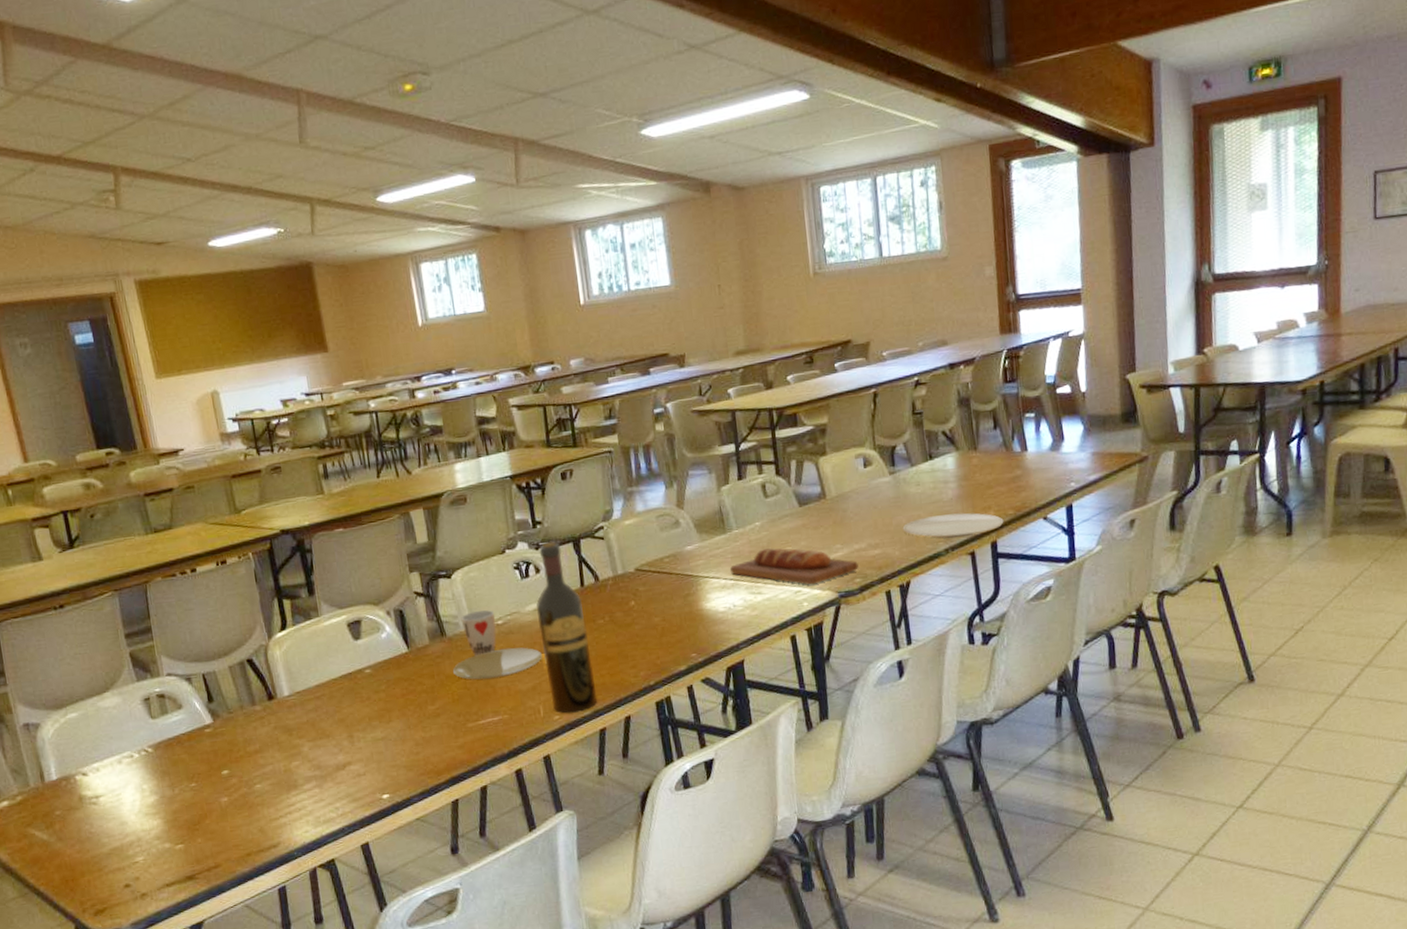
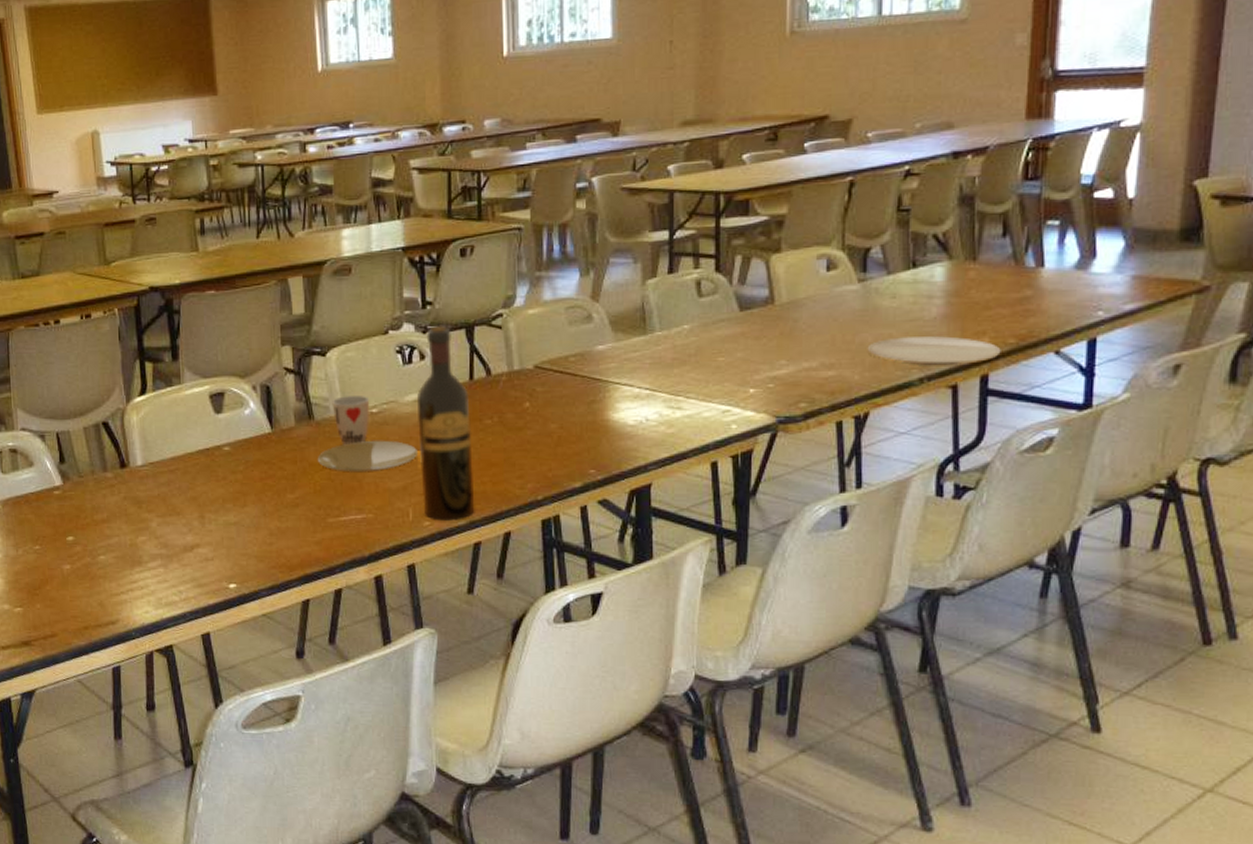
bread loaf: present [729,548,859,585] -> none [646,357,805,405]

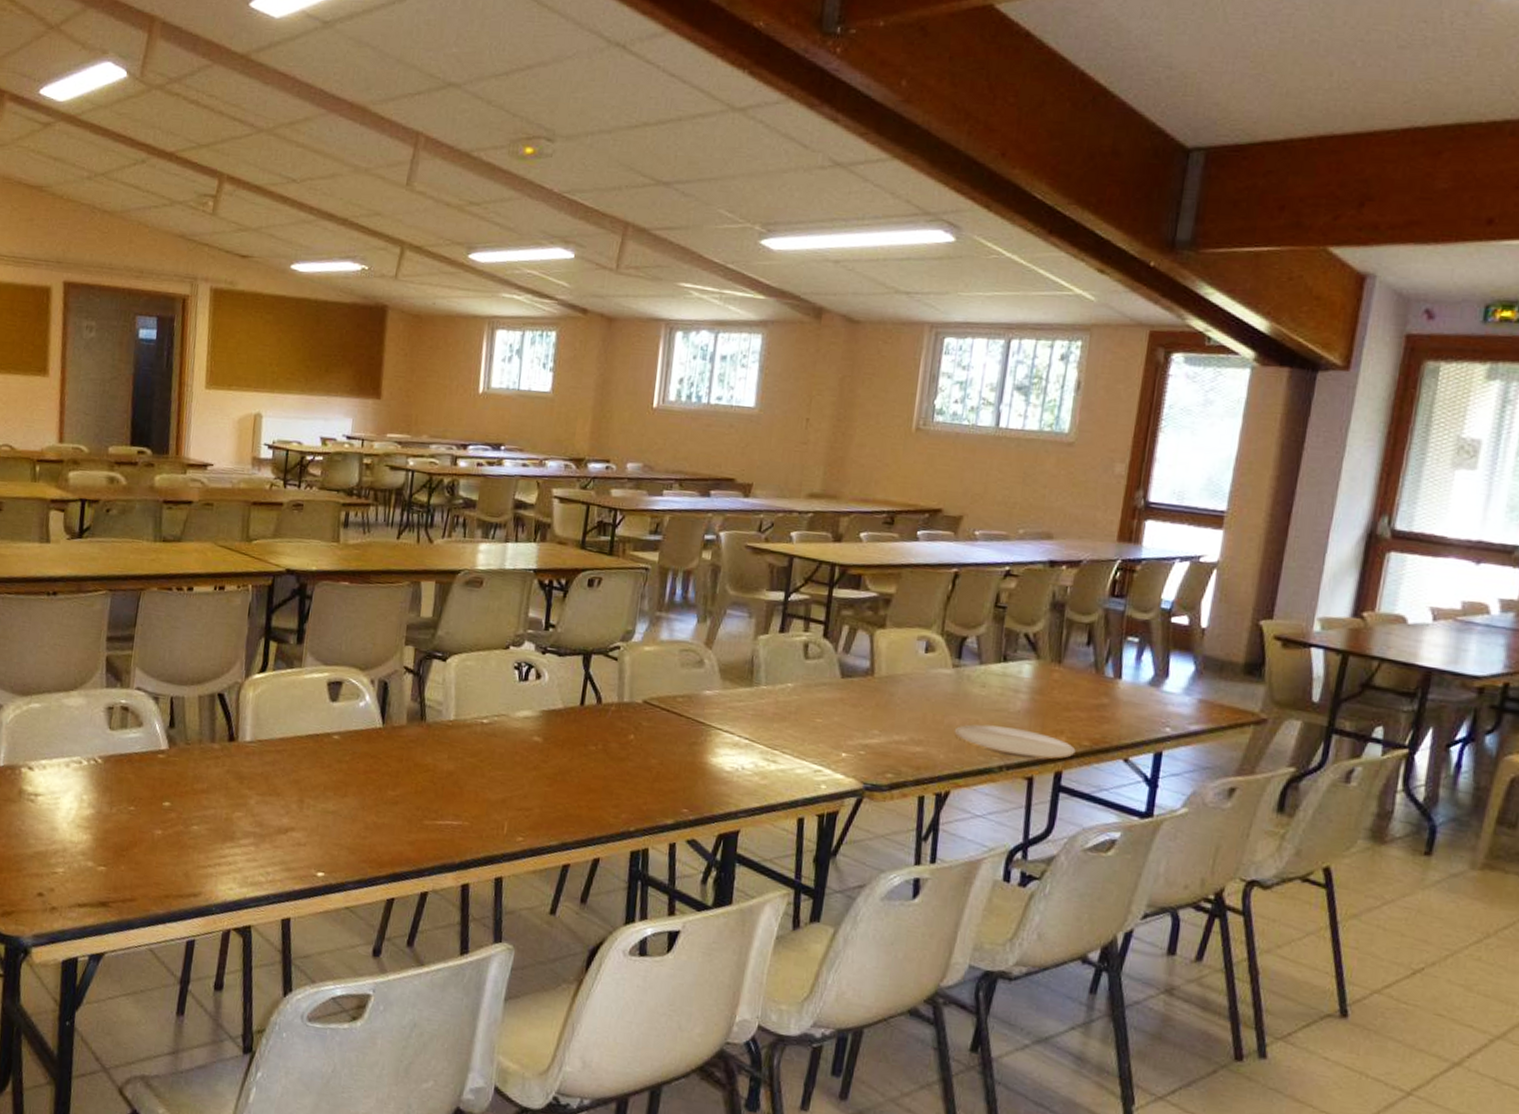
plate: present [318,440,417,473] -> none [423,748,521,782]
cup: present [332,395,370,446] -> none [445,702,482,751]
wine bottle: present [416,325,475,521] -> none [519,648,579,840]

